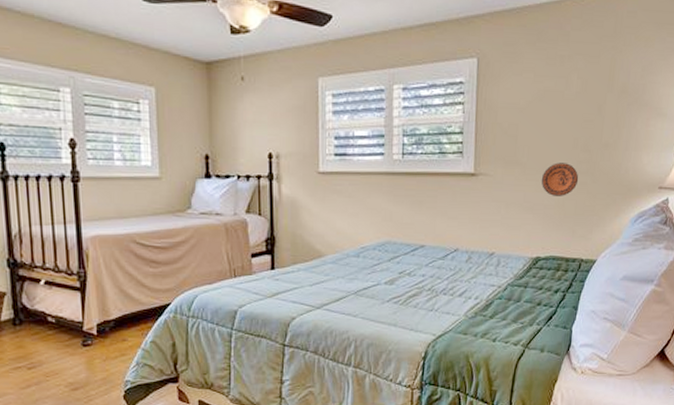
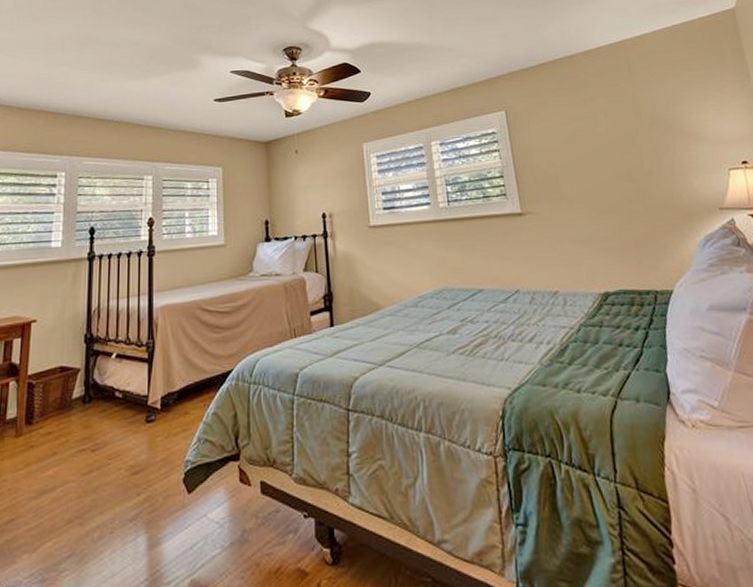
decorative plate: present [541,162,579,196] -> none [591,194,631,228]

